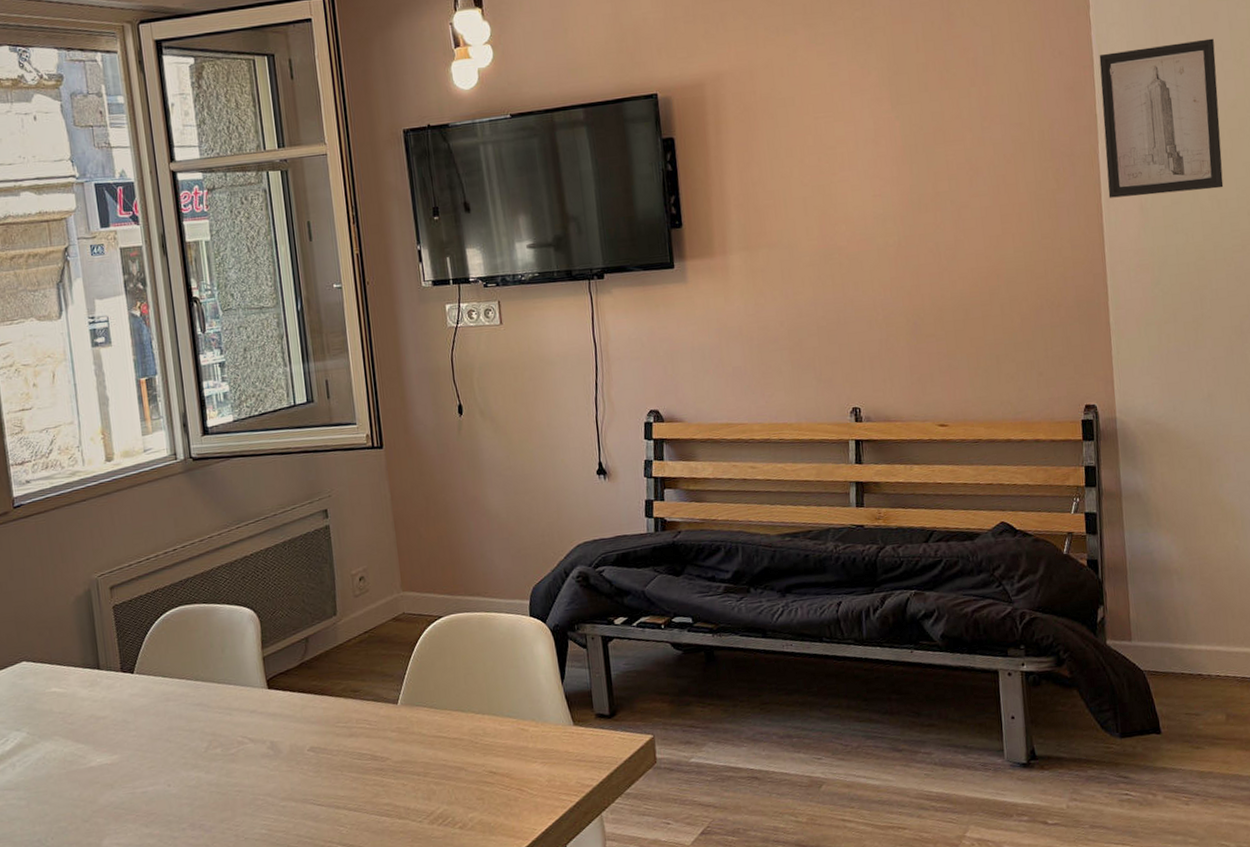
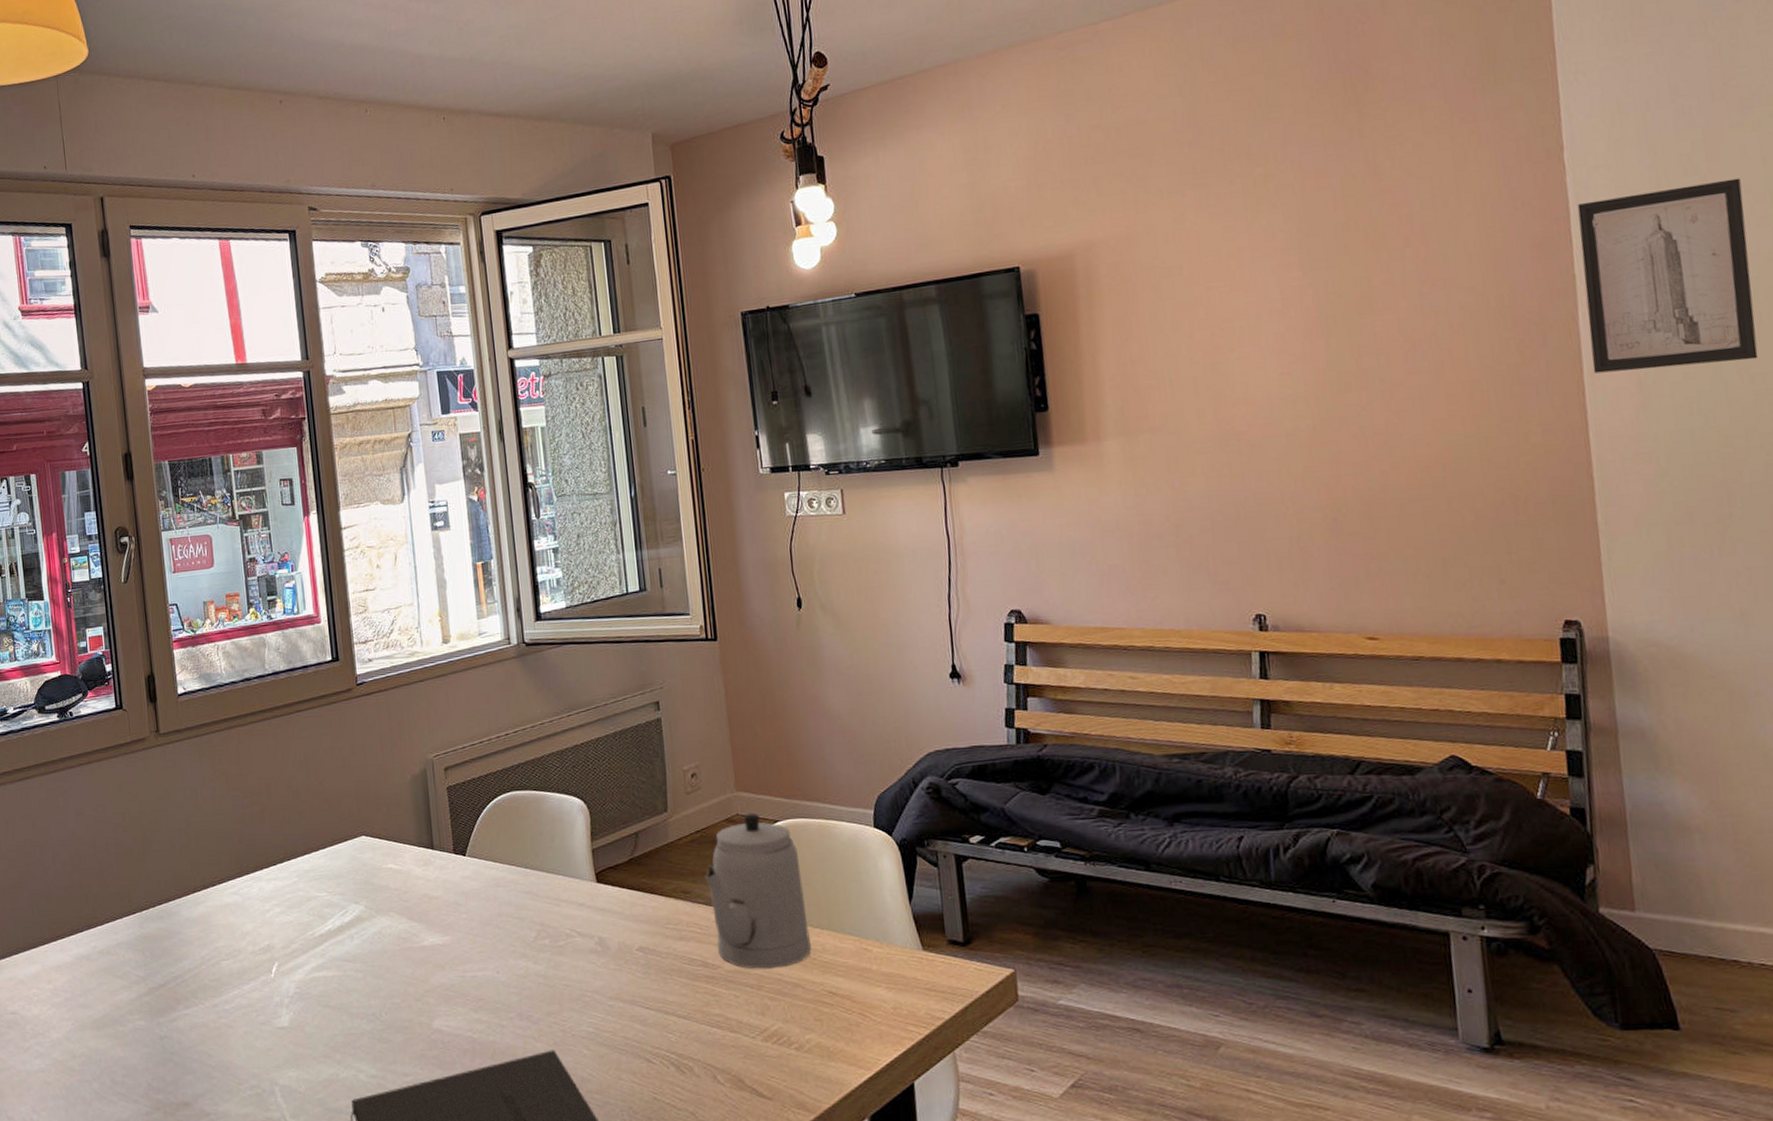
teapot: none [373,610,473,758] -> present [705,812,811,969]

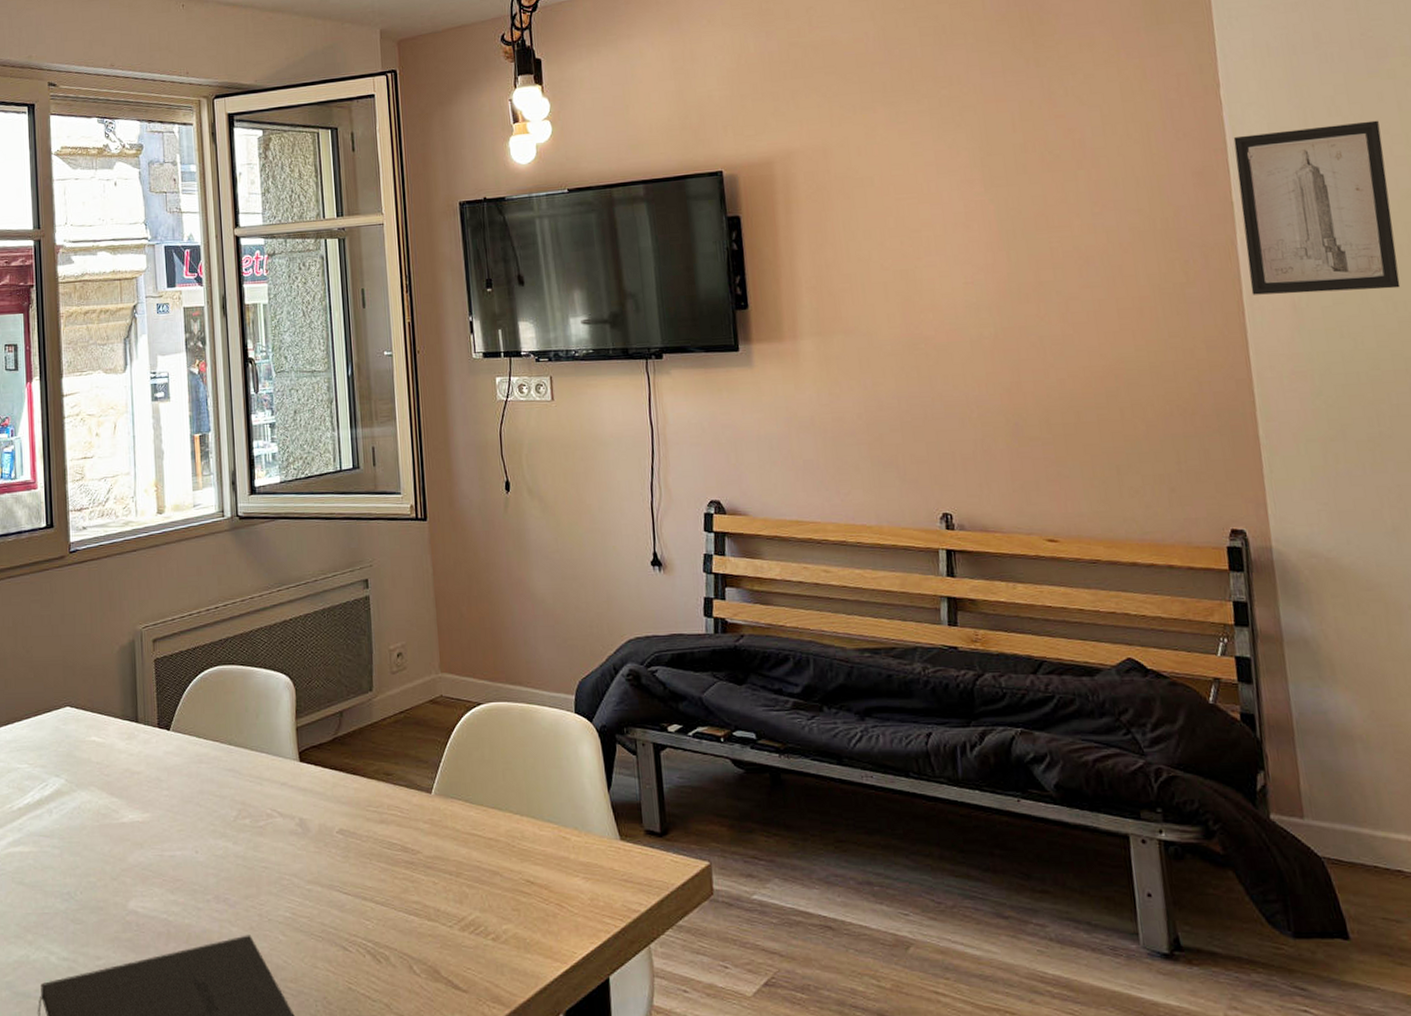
teapot: present [705,812,811,969] -> none [407,694,510,855]

